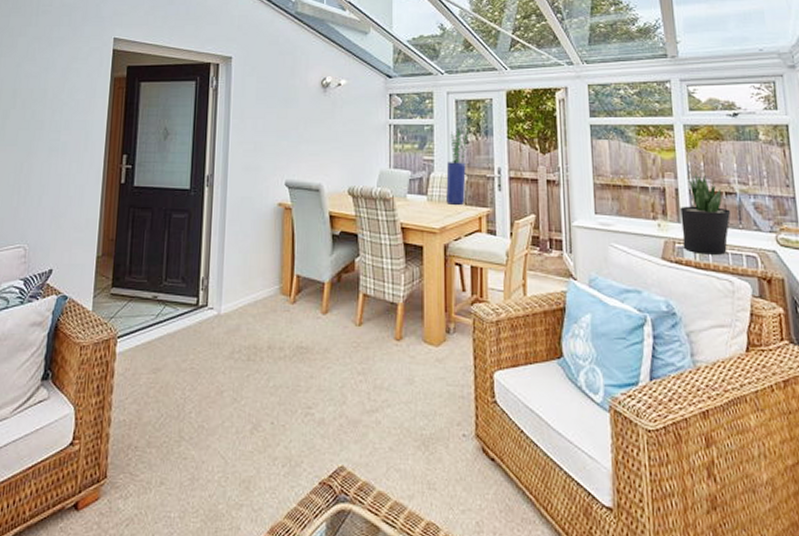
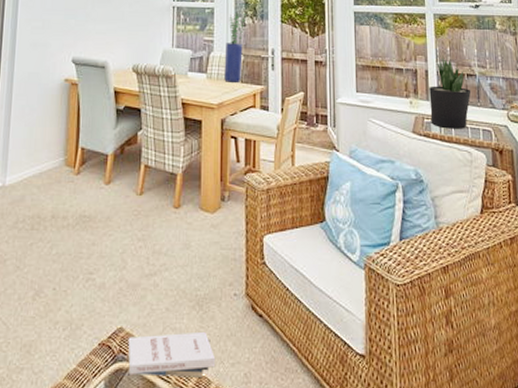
books: none [349,473,445,524] -> present [127,331,216,378]

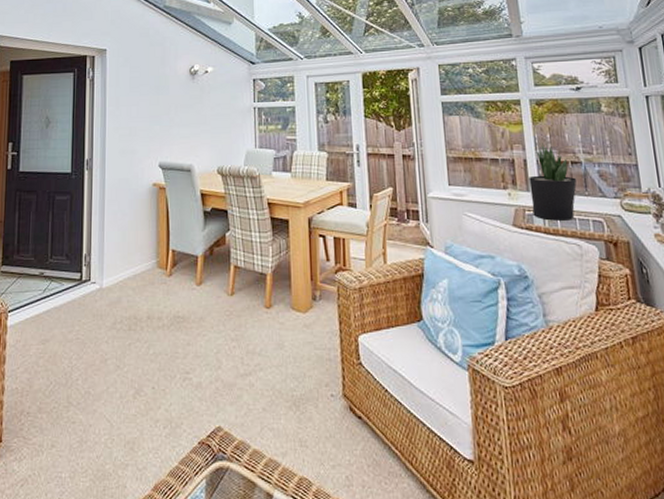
books: present [127,331,216,378] -> none [226,432,316,479]
vase: present [224,10,247,82] -> none [308,107,329,180]

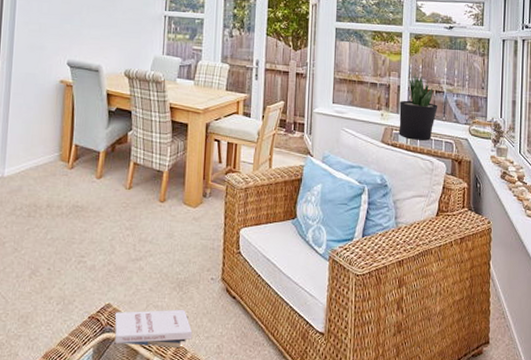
books: none [226,432,316,479] -> present [114,309,193,347]

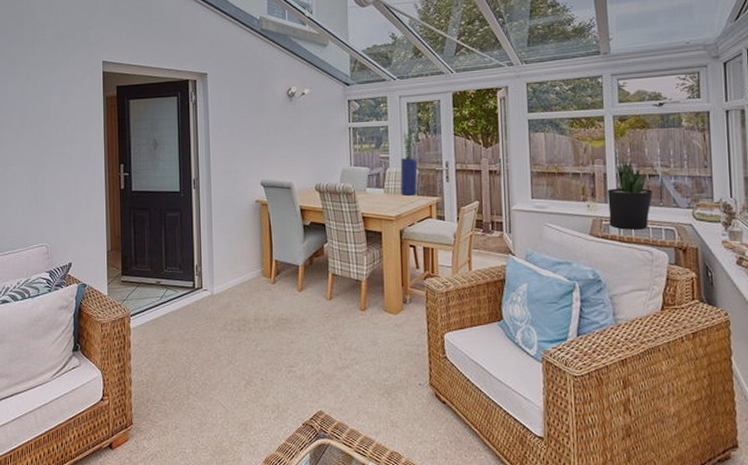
books: present [114,309,193,347] -> none [327,415,405,453]
vase: none [210,22,234,90] -> present [400,126,420,196]

